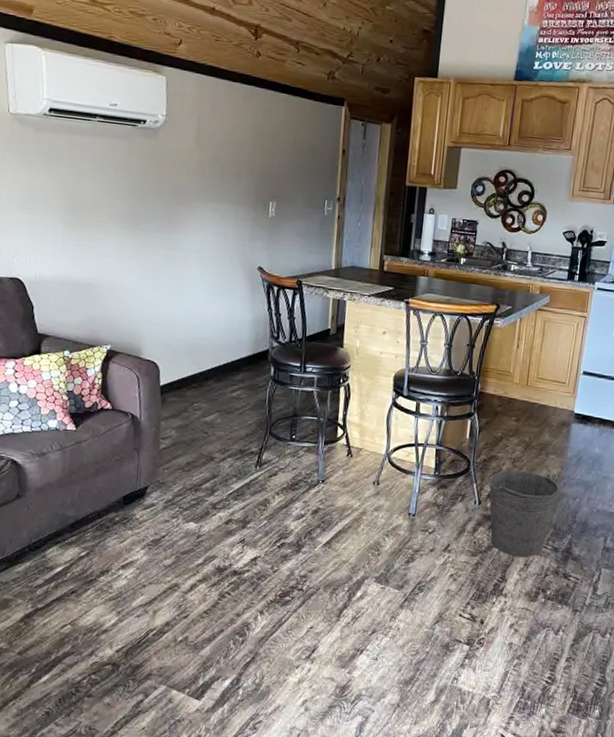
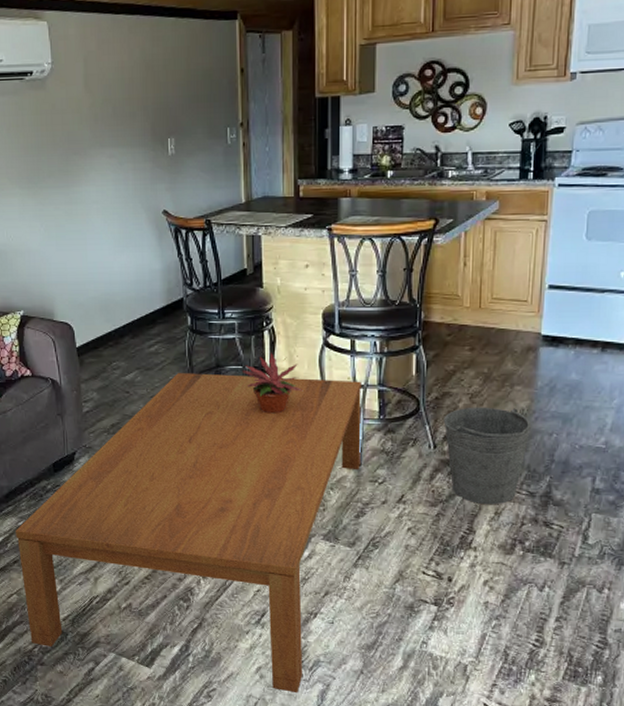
coffee table: none [77,419,422,726] -> present [16,373,361,694]
potted plant: none [317,407,371,464] -> present [242,352,303,414]

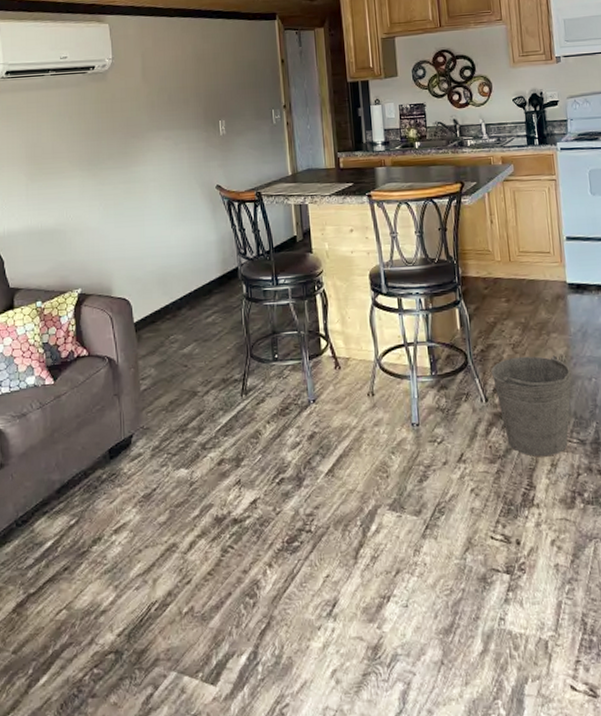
coffee table: present [16,373,361,694] -> none [67,338,419,699]
potted plant: present [242,352,303,414] -> none [298,315,358,378]

